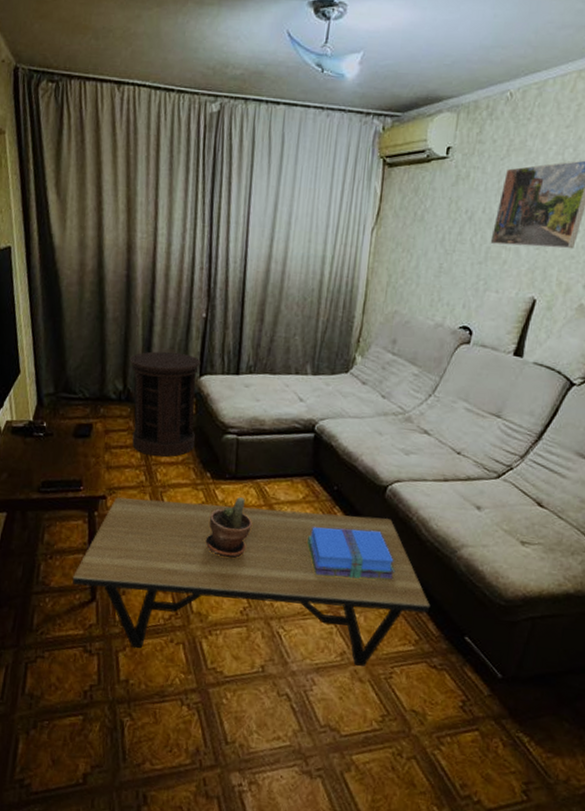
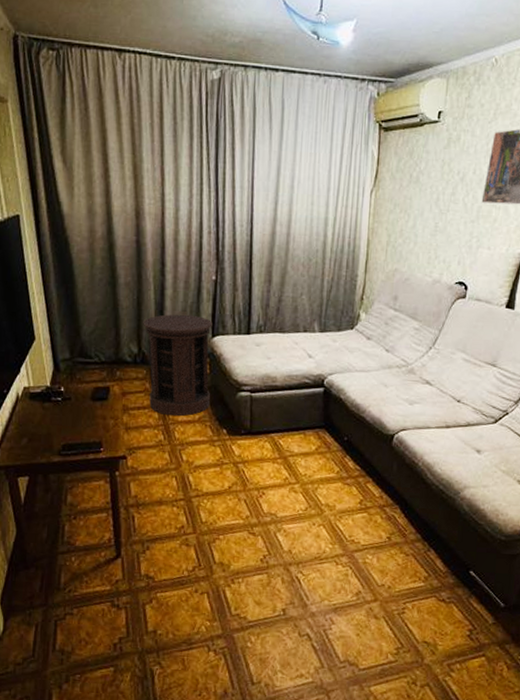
coffee table: present [72,497,431,666] -> none [96,457,438,604]
potted plant: present [205,497,252,559] -> none [224,451,268,510]
books: present [307,527,396,580] -> none [321,476,404,523]

